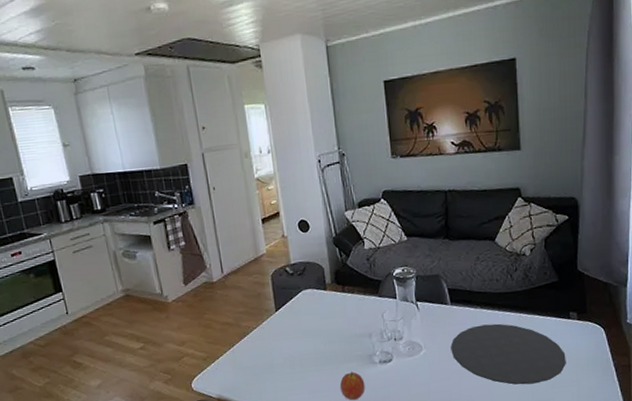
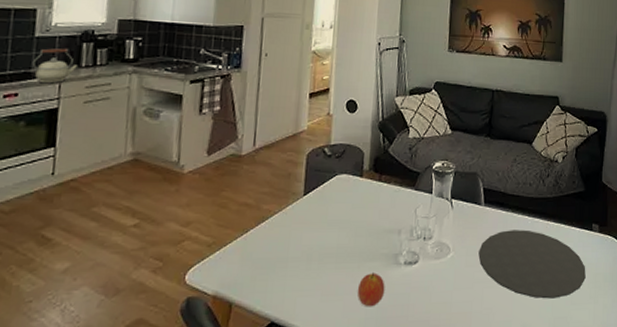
kettle: none [23,207,59,241] -> present [32,47,78,84]

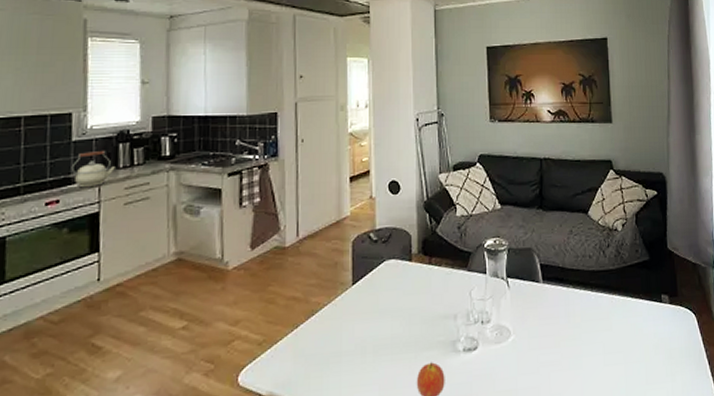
placemat: present [478,230,586,299] -> none [541,306,660,380]

